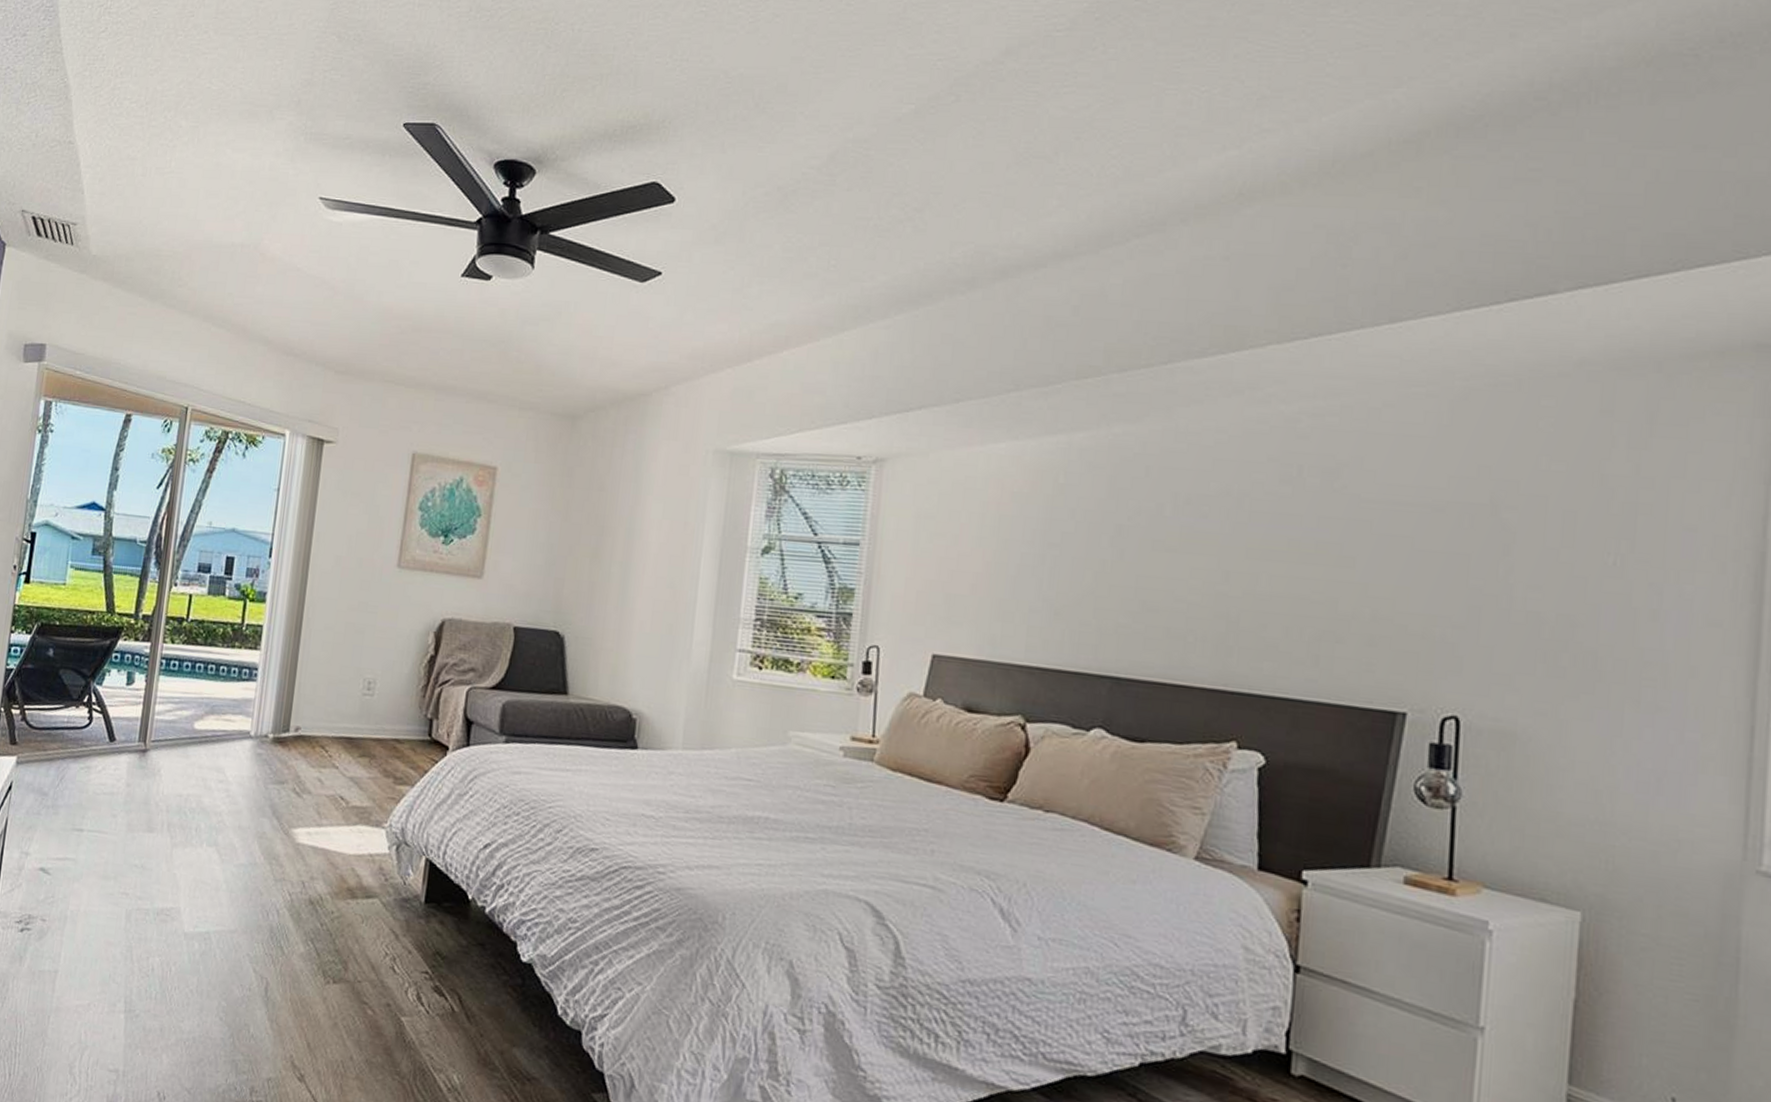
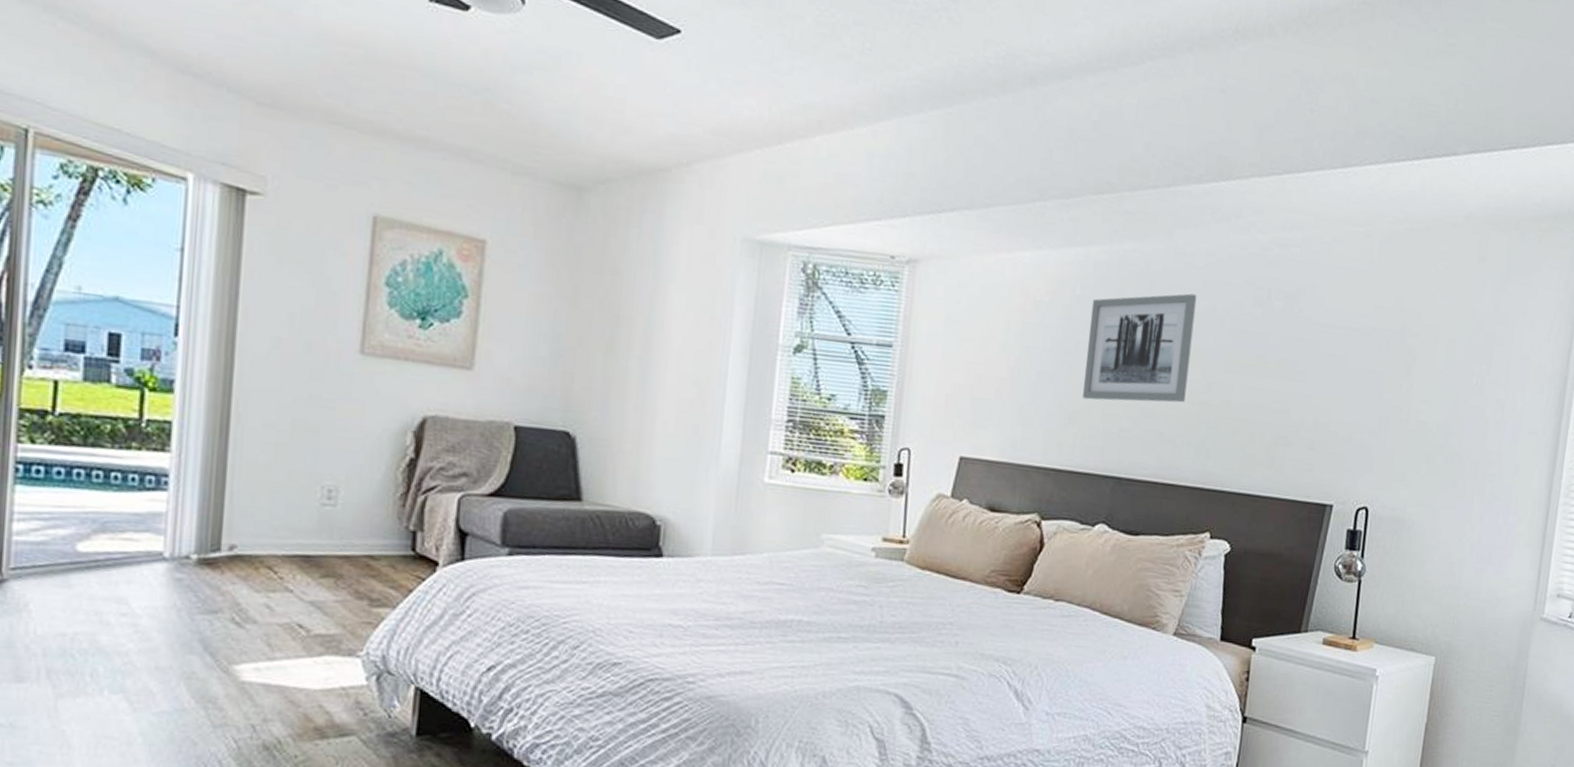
wall art: none [1070,475,1206,595] -> present [1083,293,1197,403]

